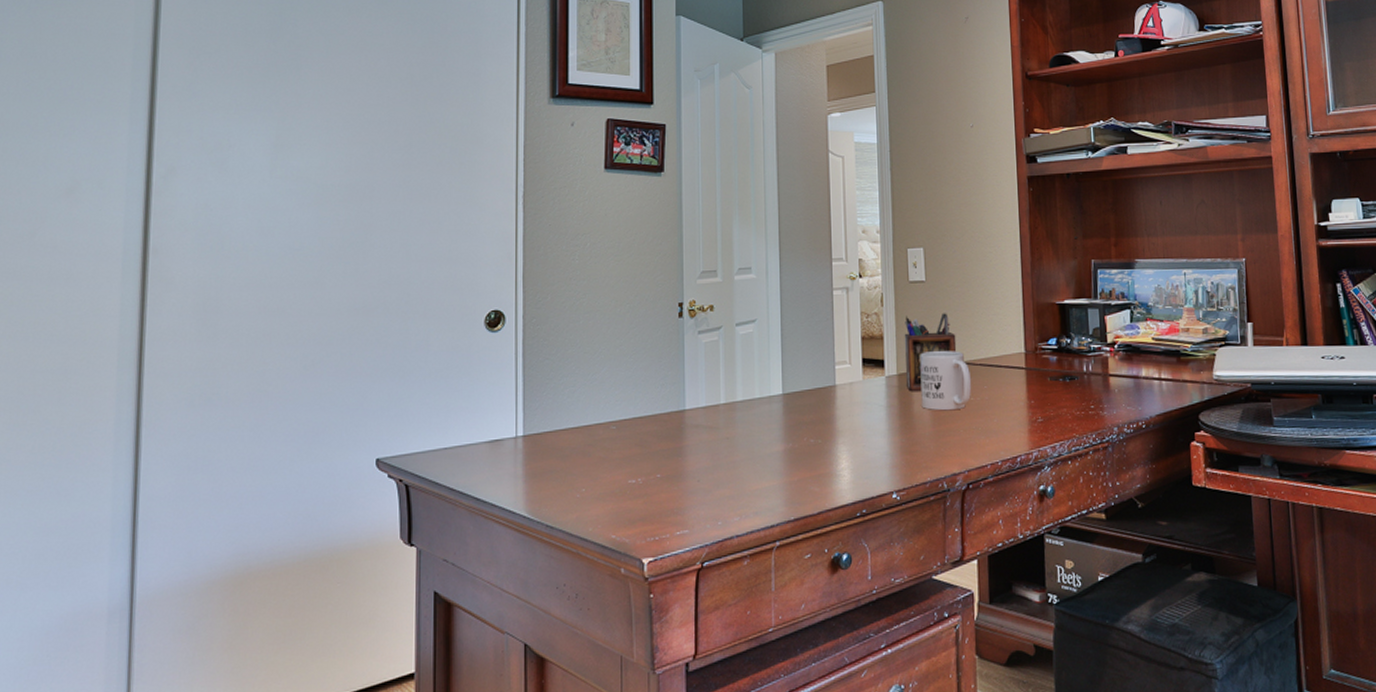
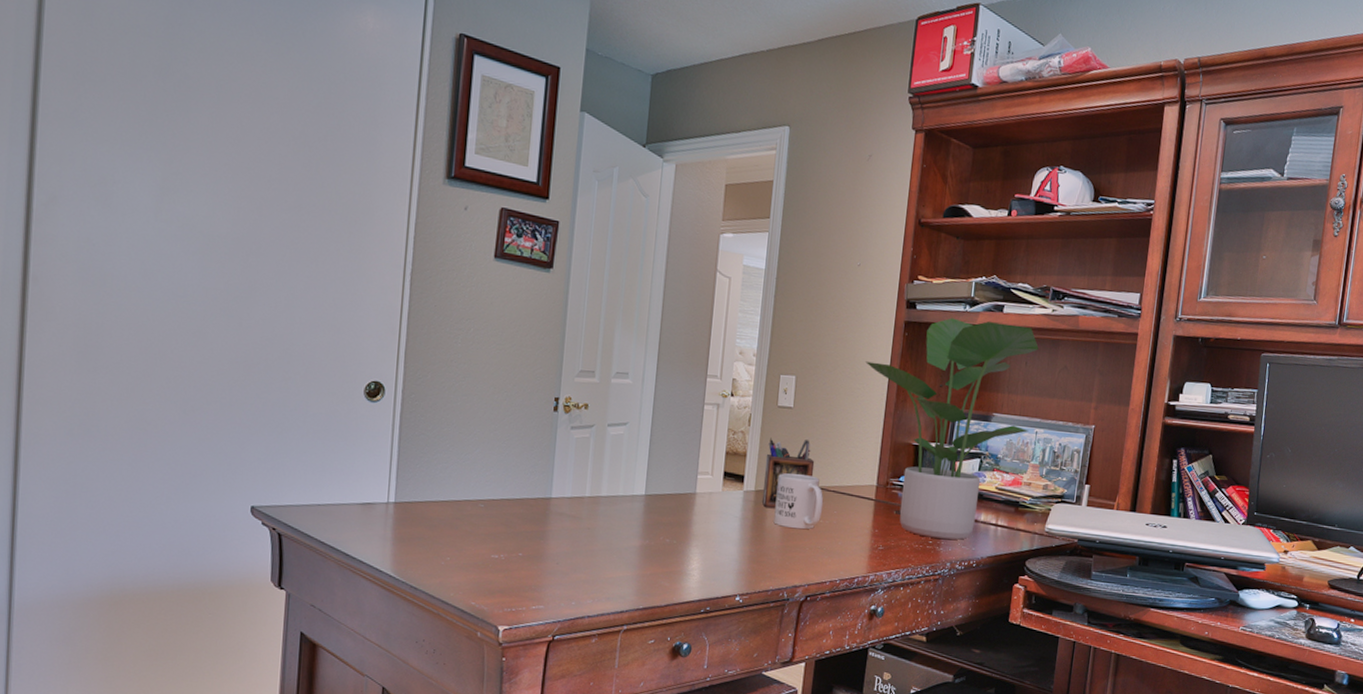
potted plant: none [994,165,1176,403] -> present [866,318,1039,540]

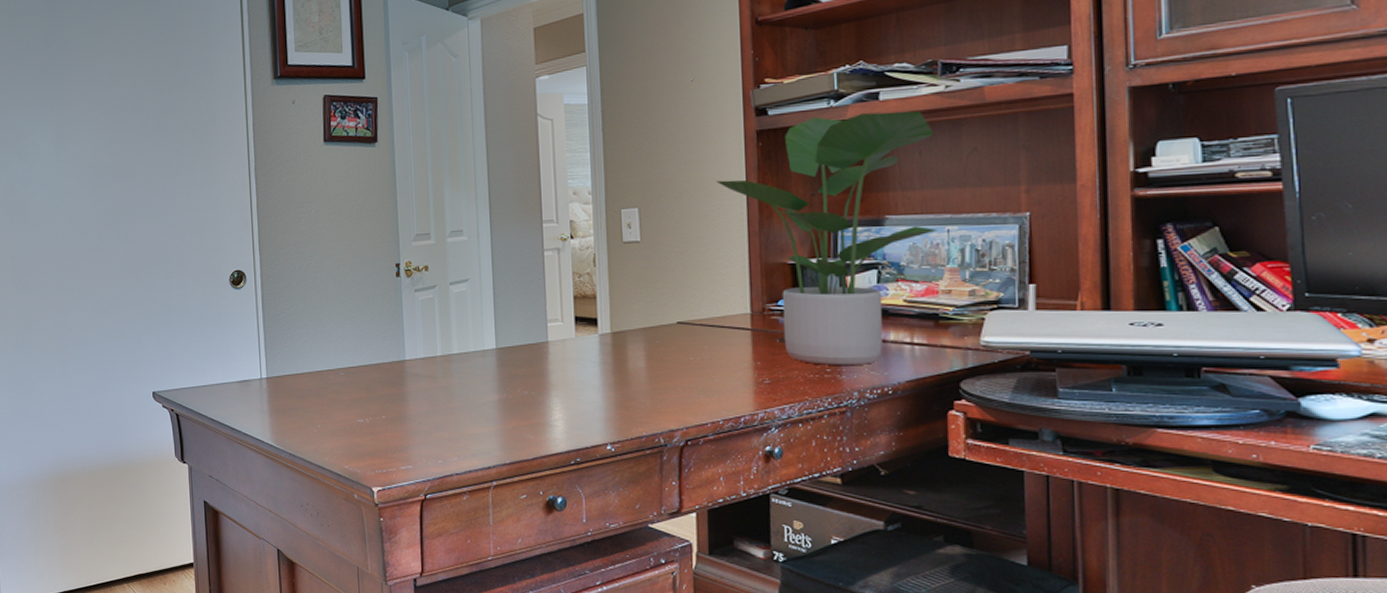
desk organizer: present [762,438,815,508] -> none [618,273,675,349]
mug: present [773,473,824,530] -> none [635,310,691,369]

